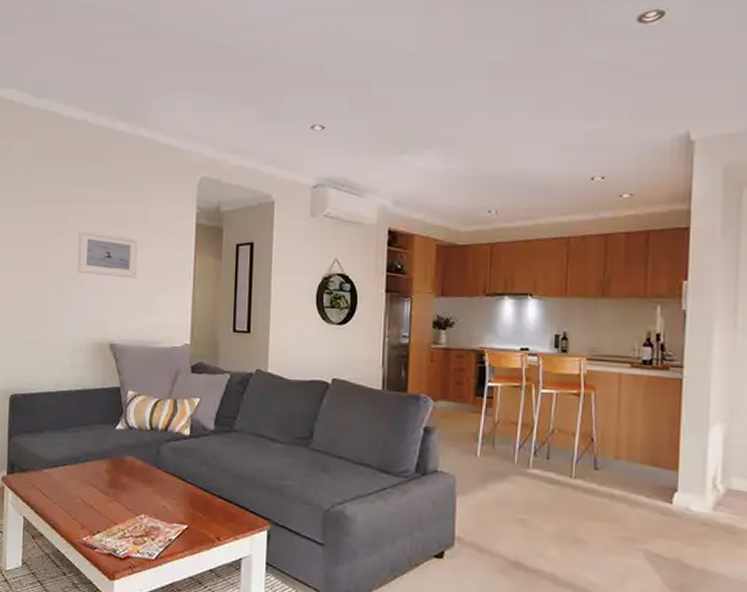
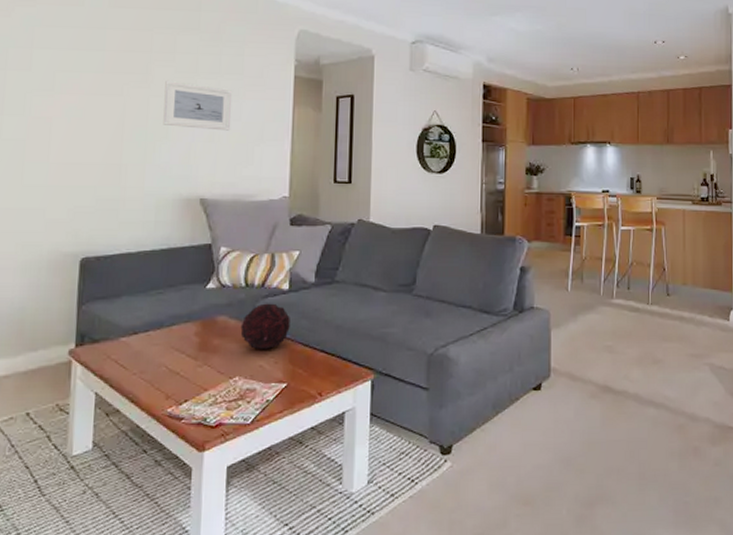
decorative orb: none [146,447,191,492] -> present [240,303,290,350]

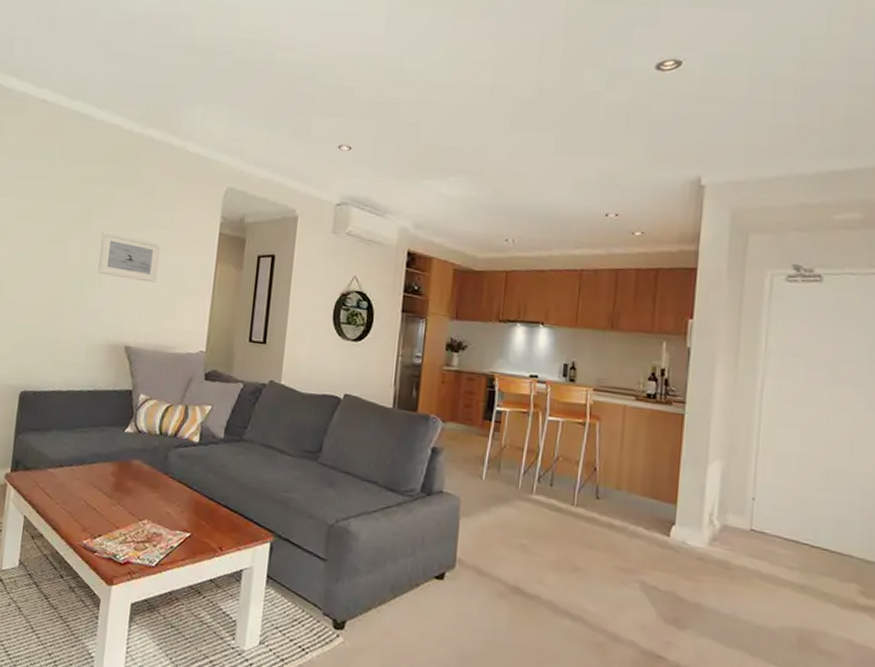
decorative orb: present [240,303,290,350] -> none [152,453,198,498]

